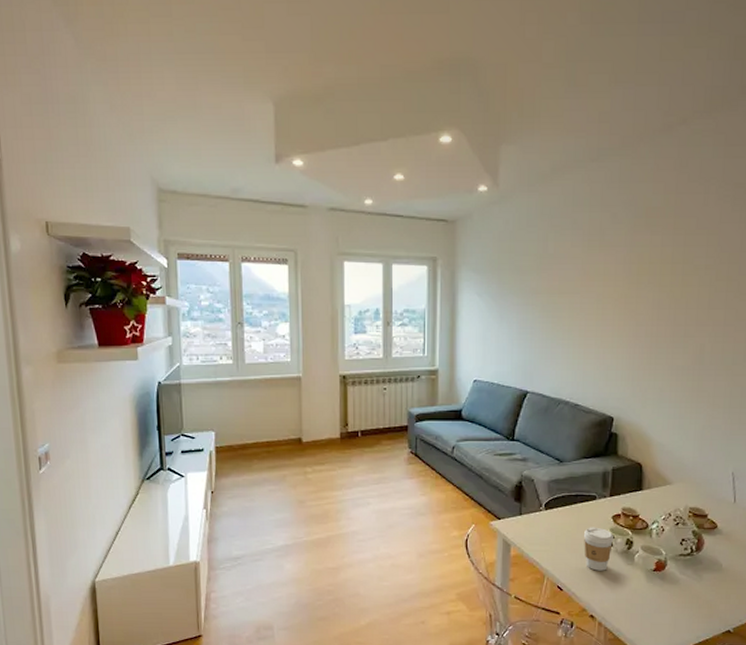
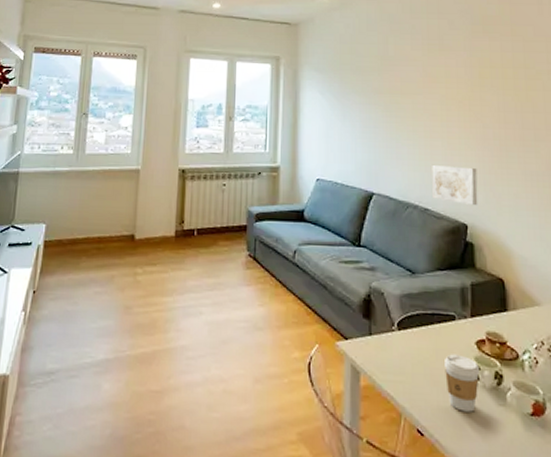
wall art: none [583,362,627,399] -> present [432,164,478,205]

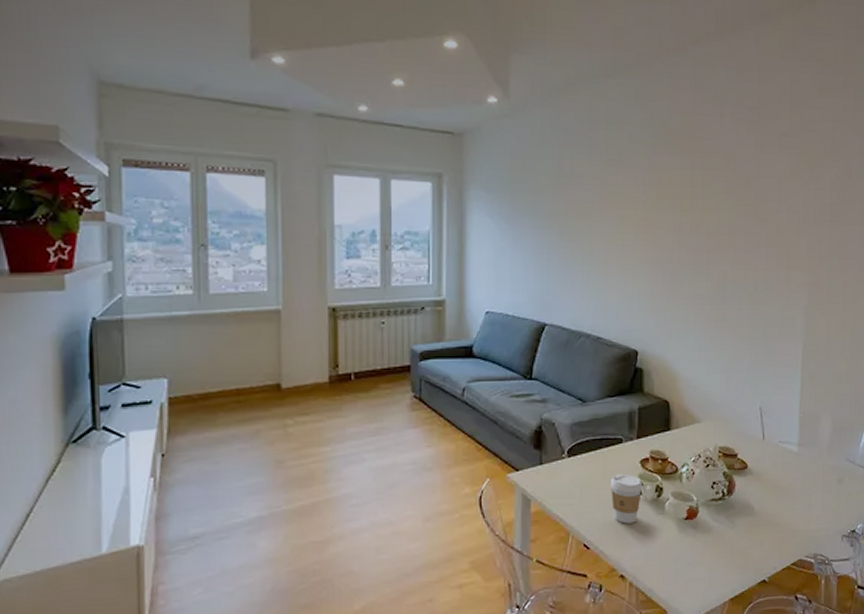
wall art: present [432,164,478,205] -> none [605,291,650,331]

